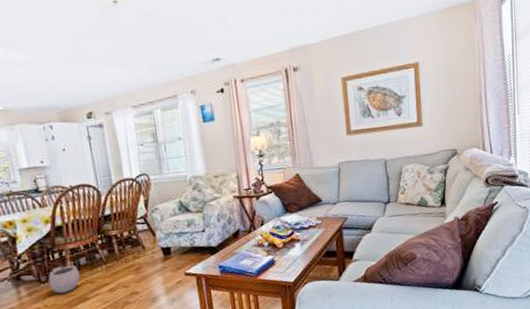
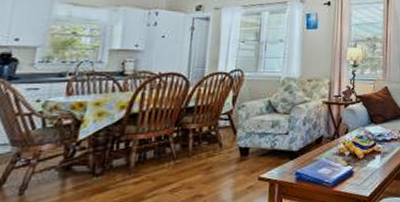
plant pot: present [48,261,80,294] -> none [102,153,143,191]

